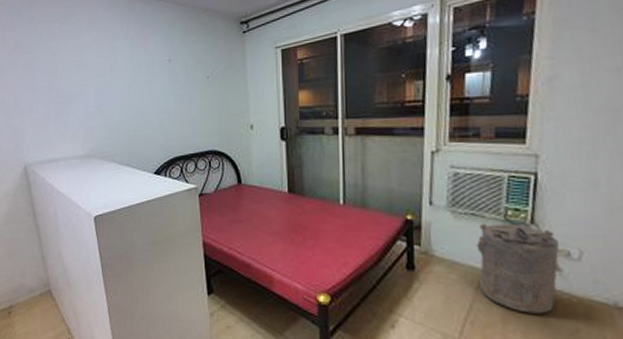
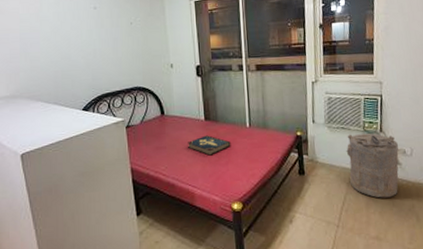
book: none [267,211,319,235] -> present [188,135,231,156]

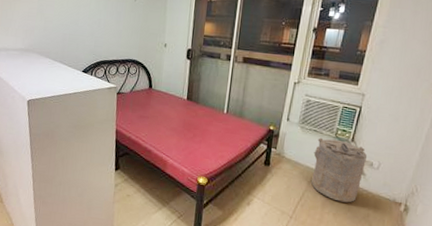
book: present [188,135,231,156] -> none [168,113,207,132]

